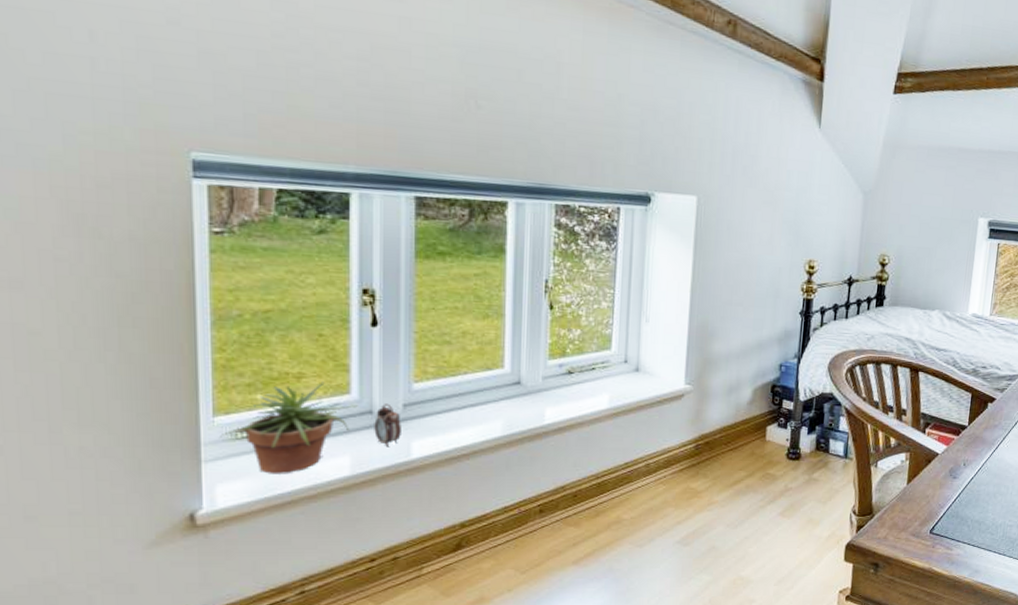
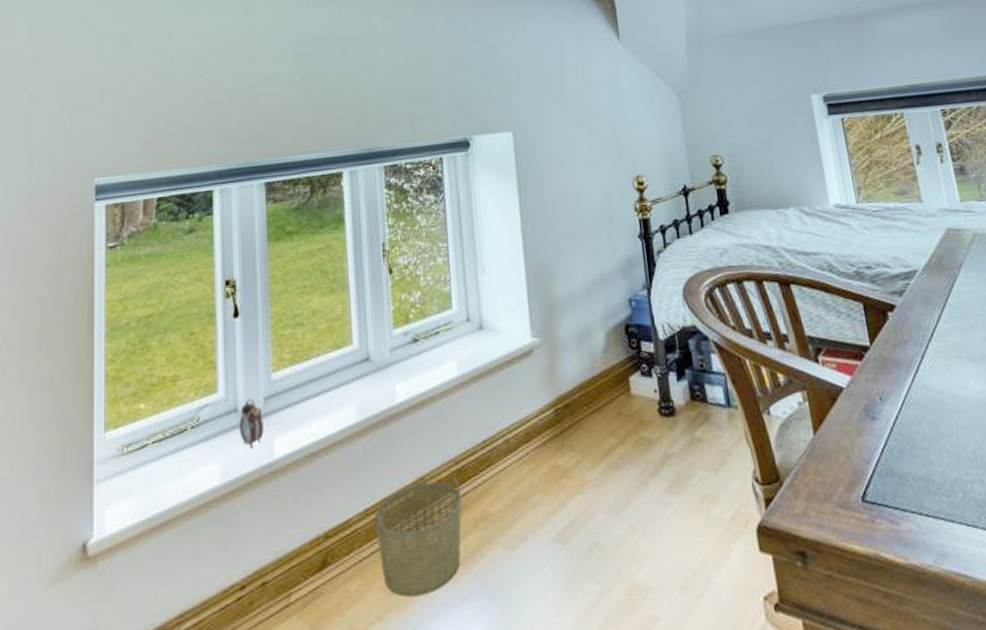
potted plant: present [220,381,358,474] -> none [110,382,225,491]
basket: none [511,488,599,575] -> present [374,477,462,597]

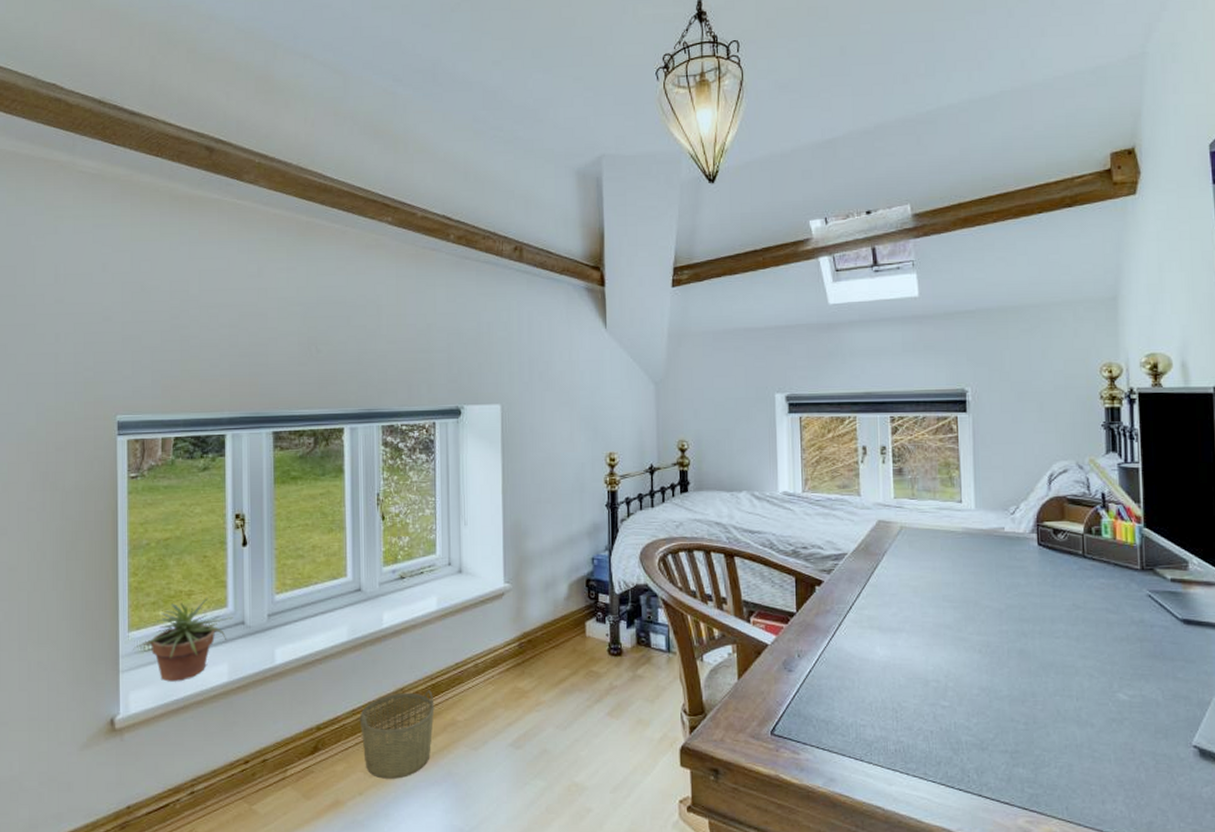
potted plant: none [110,382,225,491] -> present [133,597,233,682]
alarm clock: present [239,398,264,449] -> none [246,614,267,655]

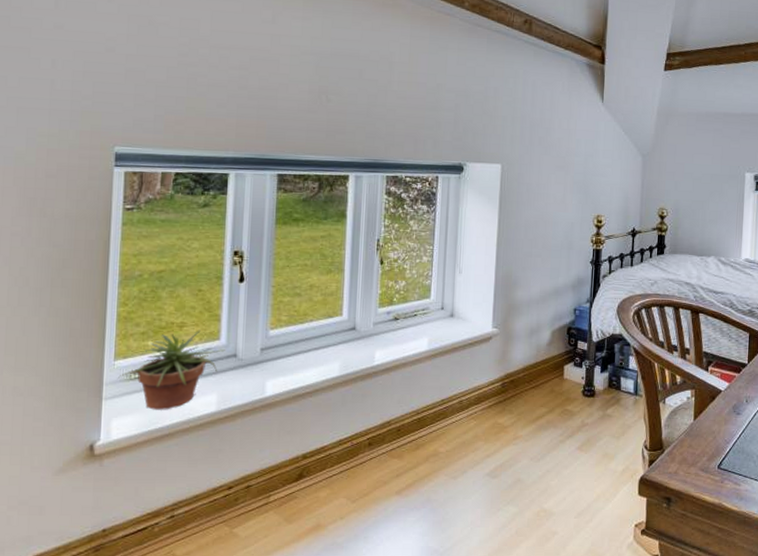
basket: present [359,690,435,779] -> none [345,423,419,505]

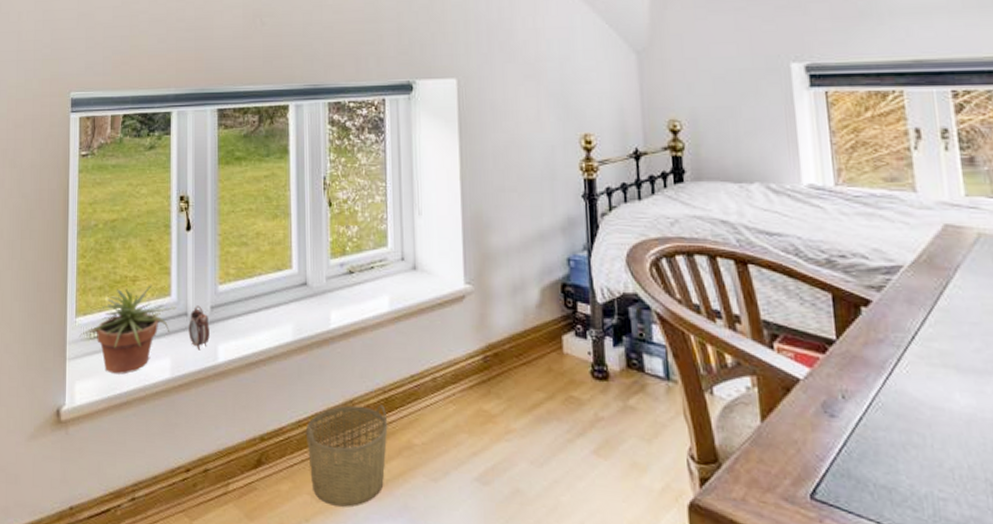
alarm clock: none [237,348,259,386] -> present [189,305,210,350]
basket: none [345,423,419,505] -> present [305,404,388,507]

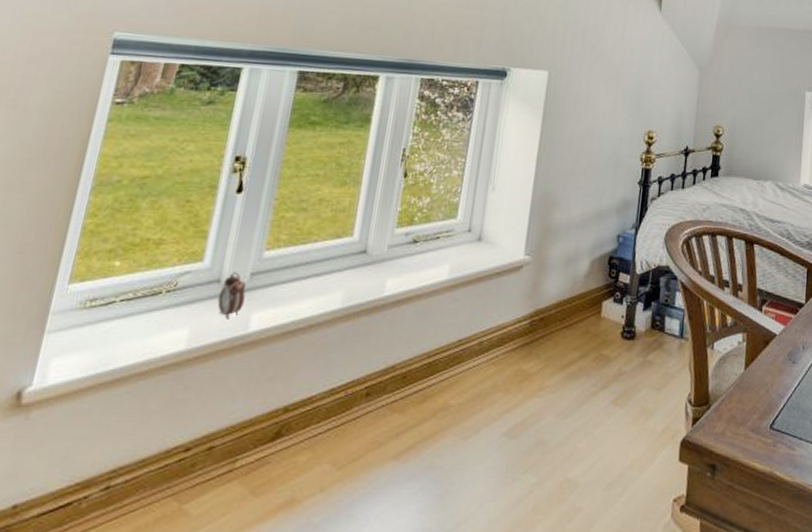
potted plant: present [80,284,176,375] -> none [69,248,208,348]
basket: present [305,404,388,507] -> none [334,369,428,472]

